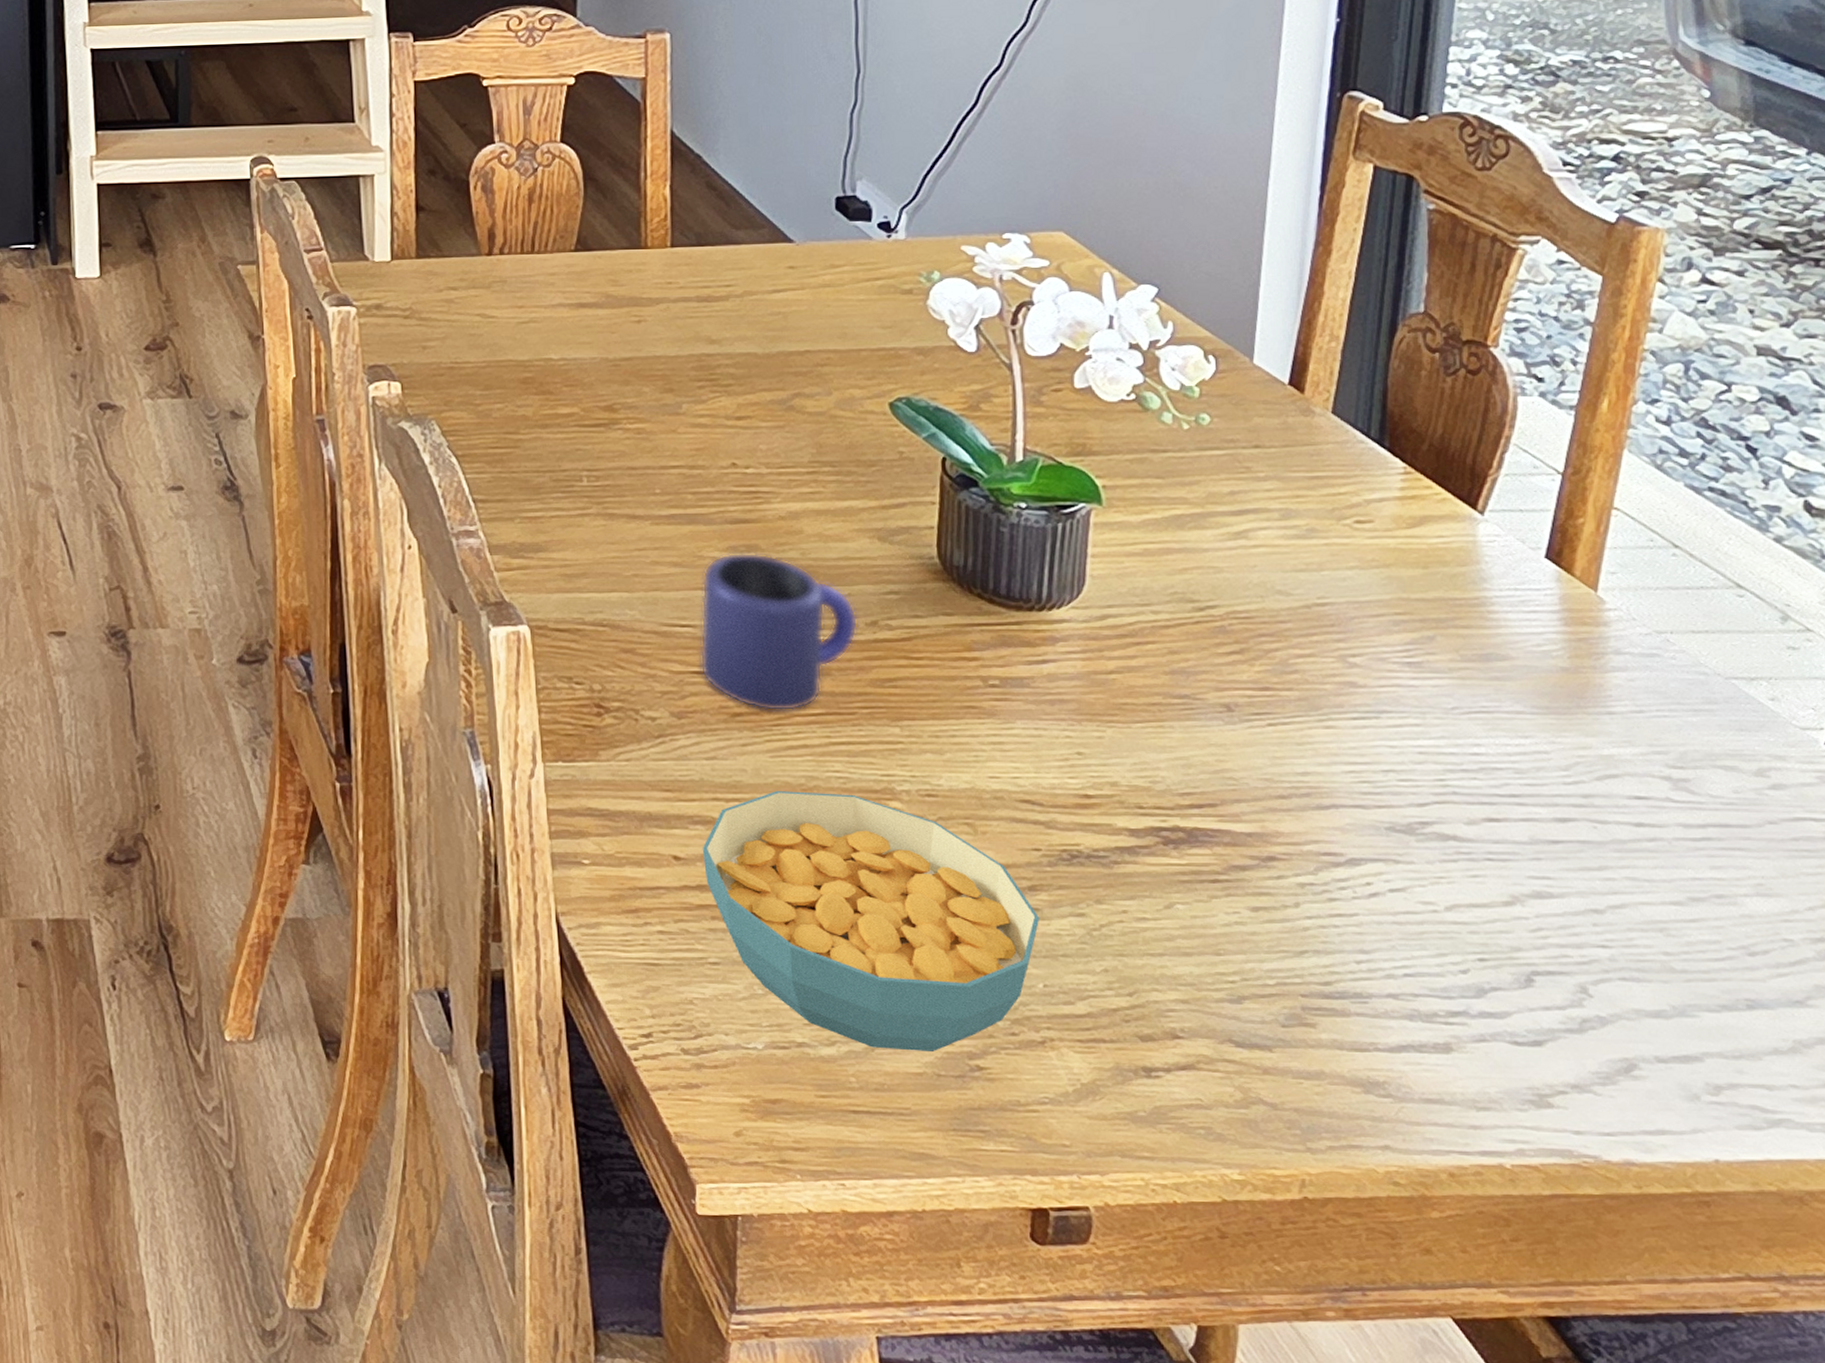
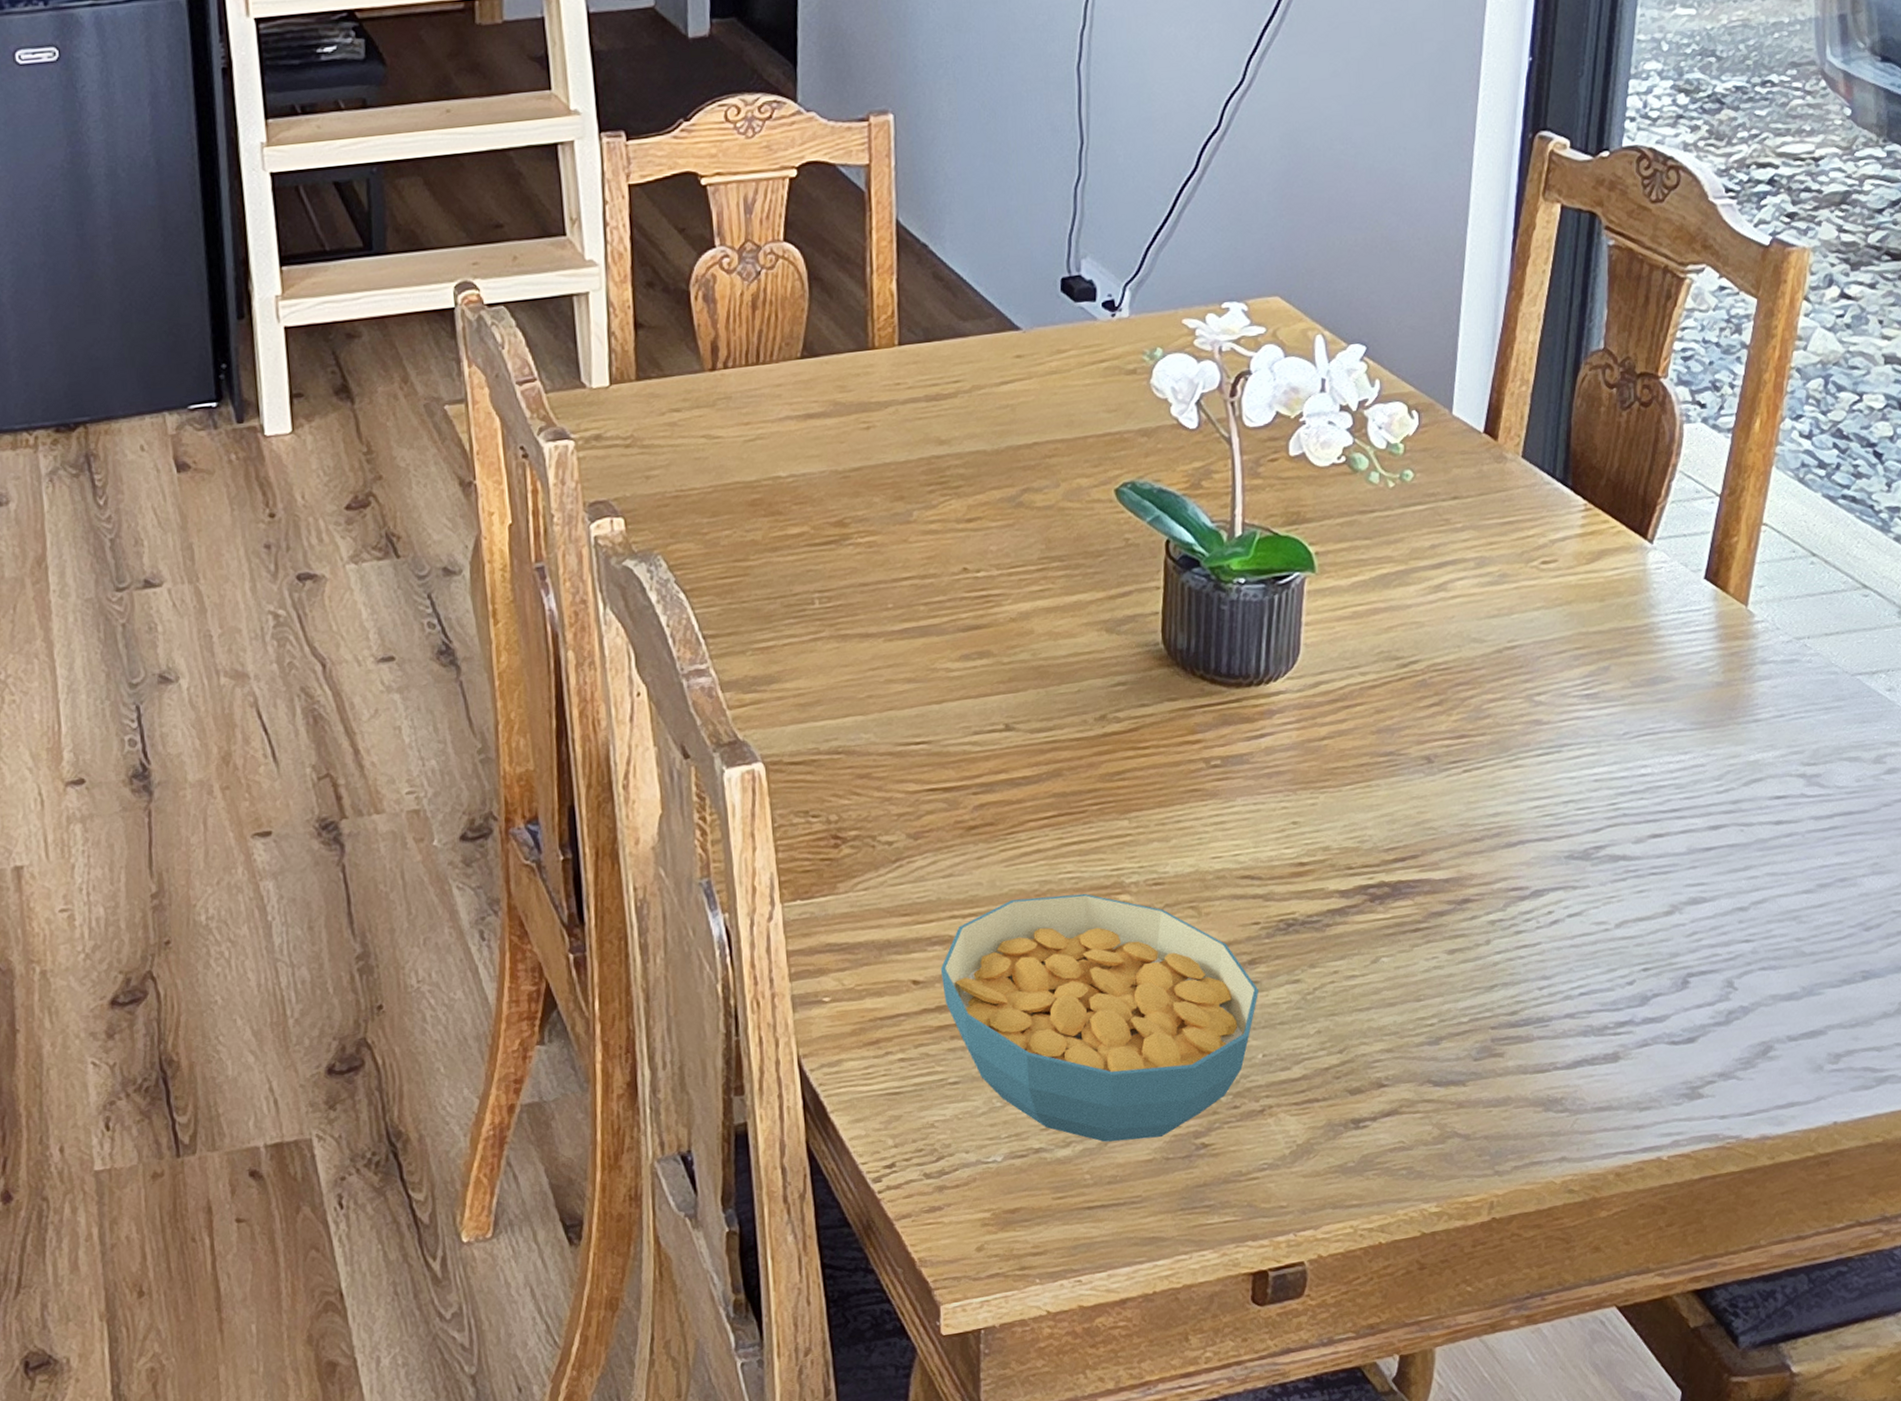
mug: present [699,552,859,711] -> none [934,658,1088,820]

